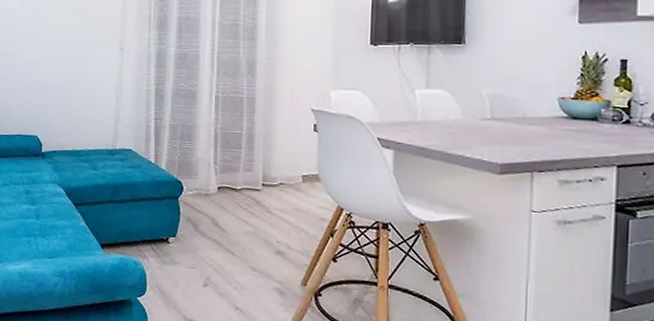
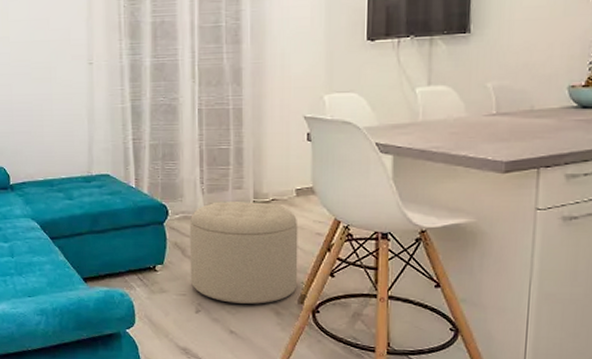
ottoman: none [200,181,304,283] -> present [189,201,298,304]

